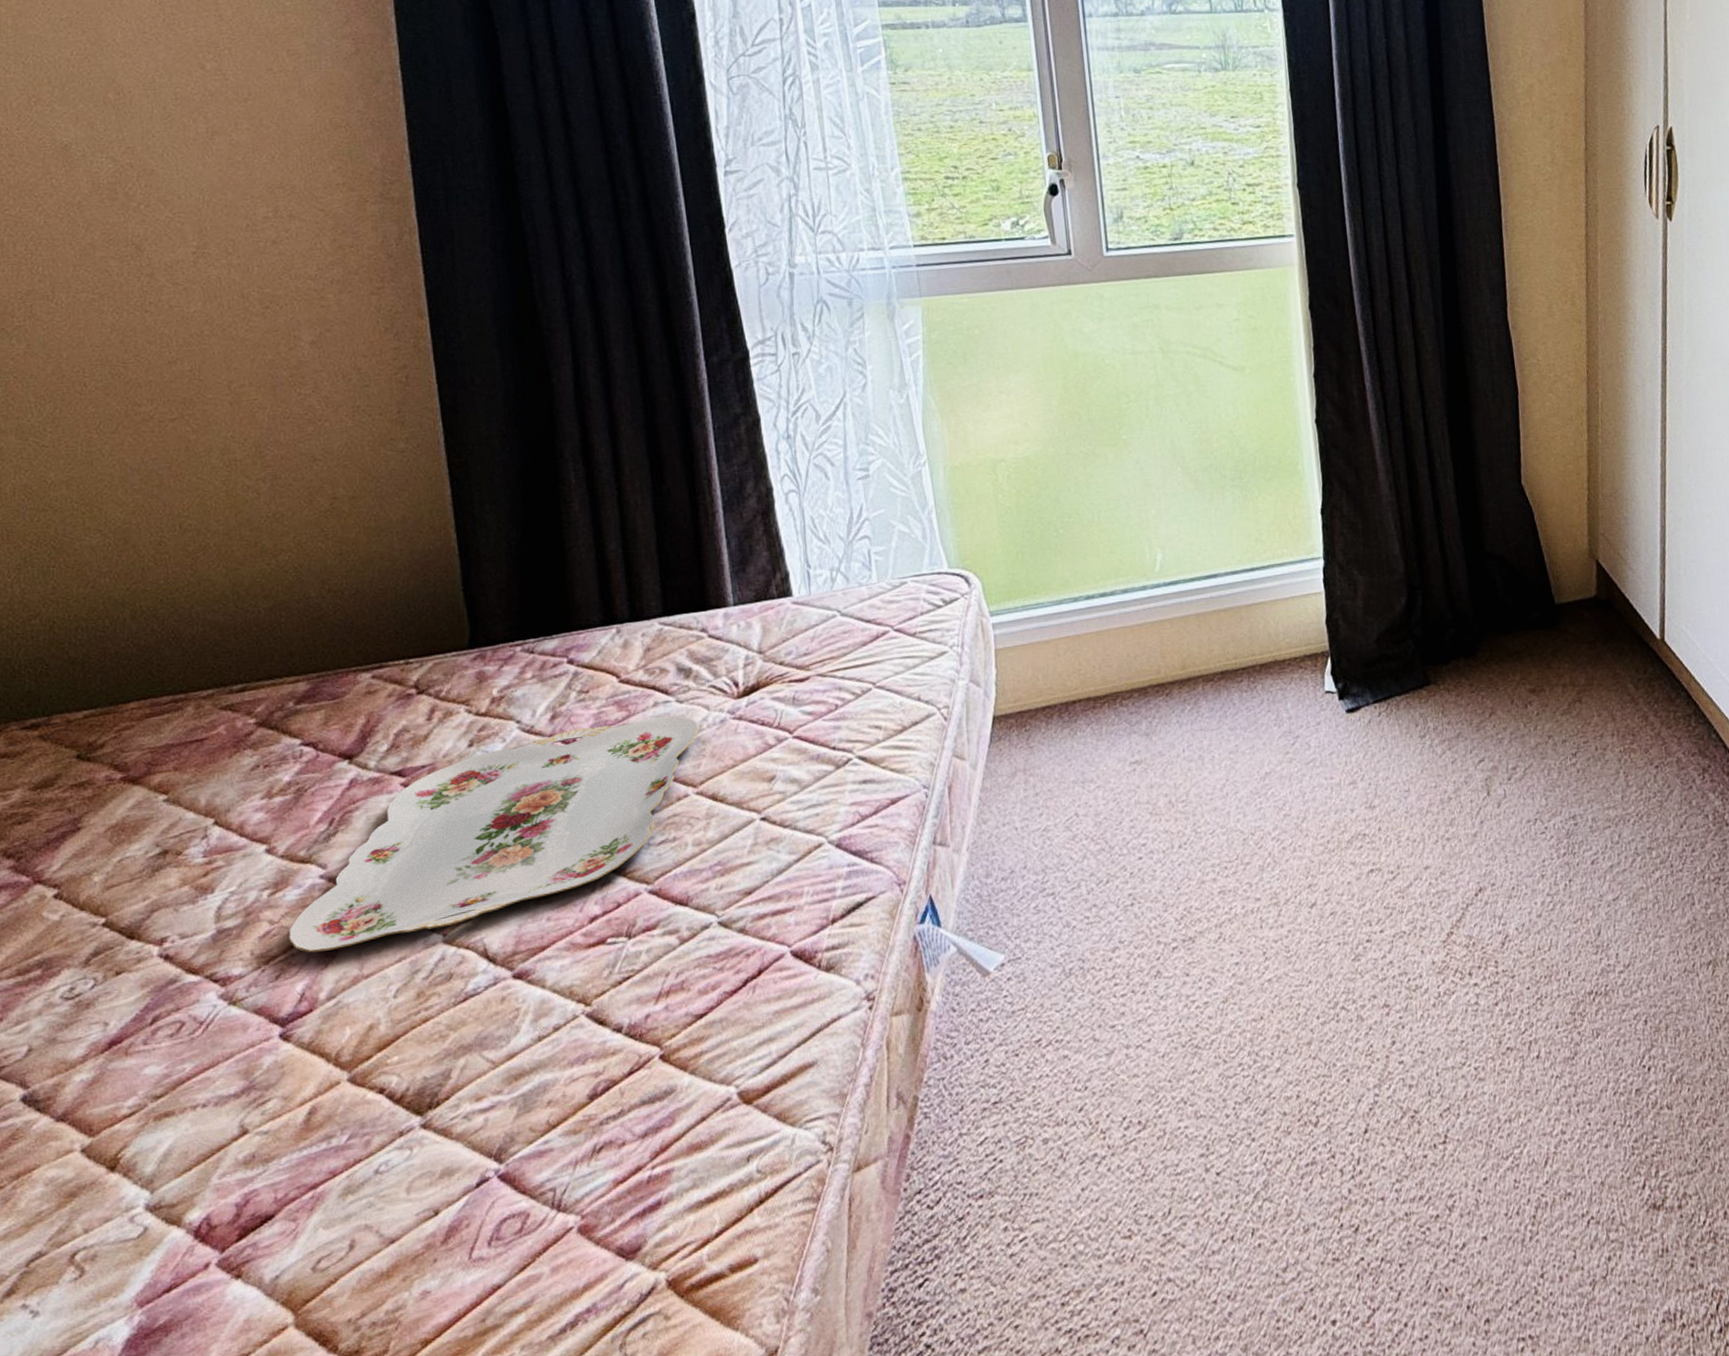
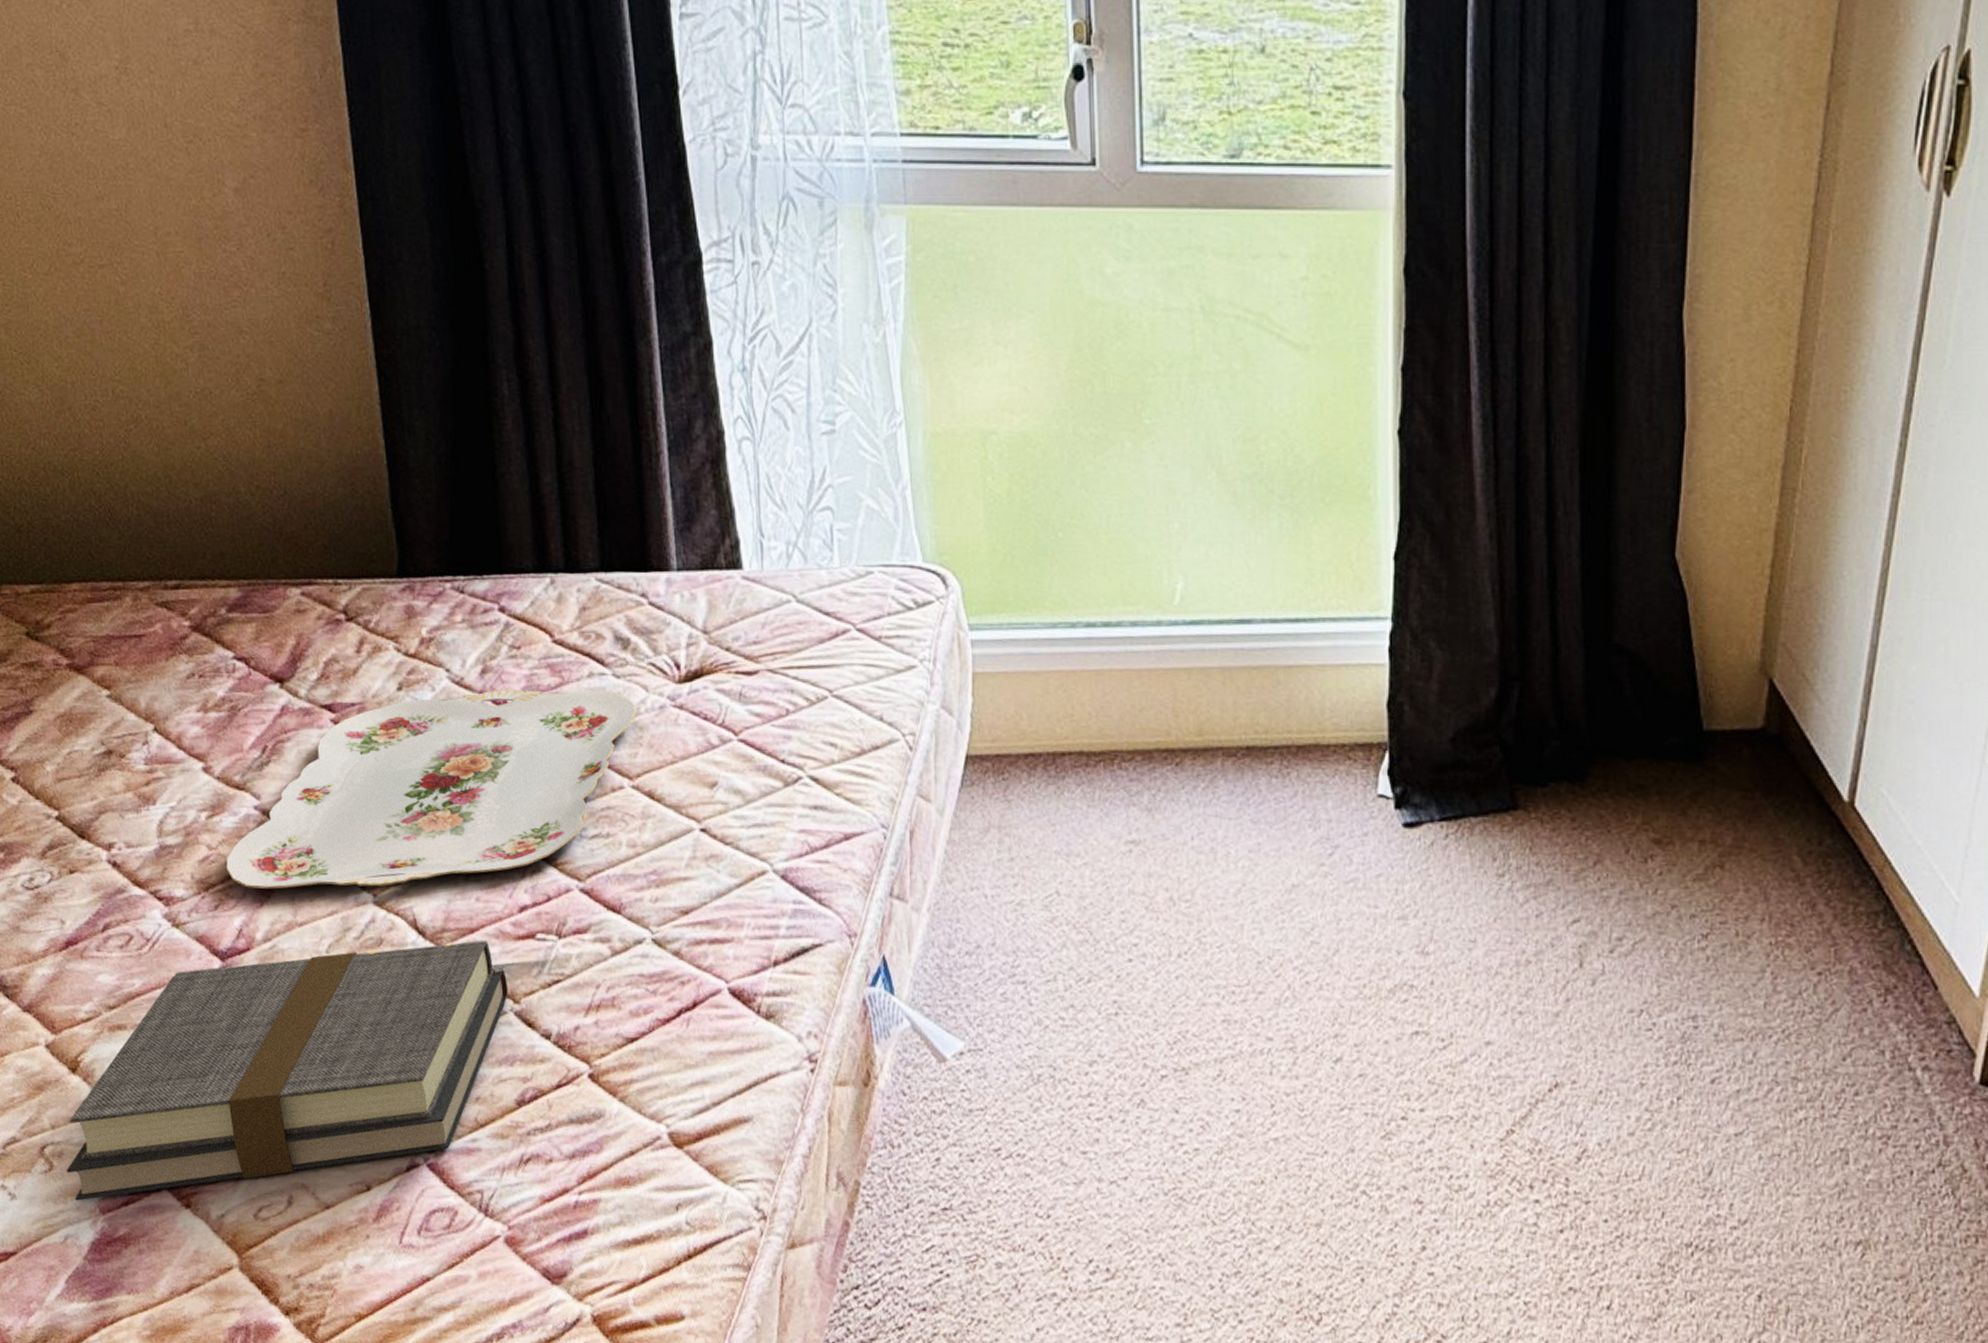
book: none [99,954,579,1301] -> present [66,940,508,1201]

